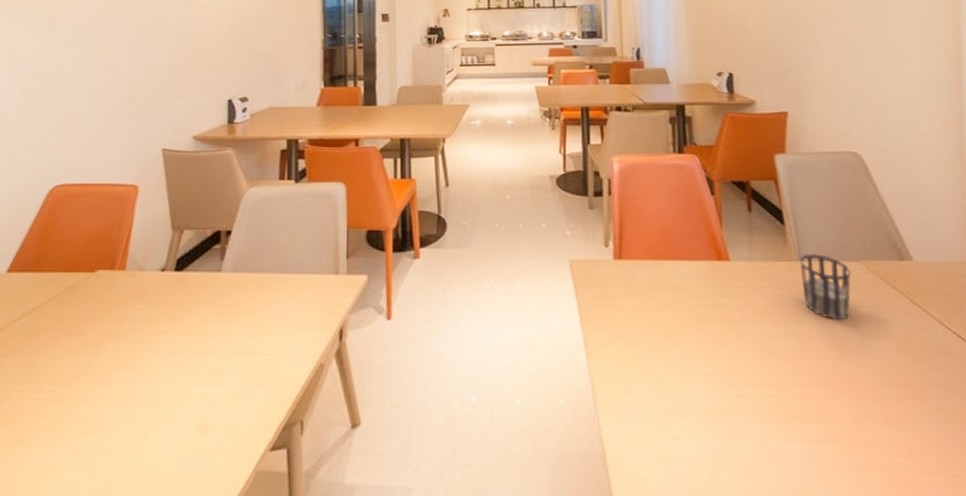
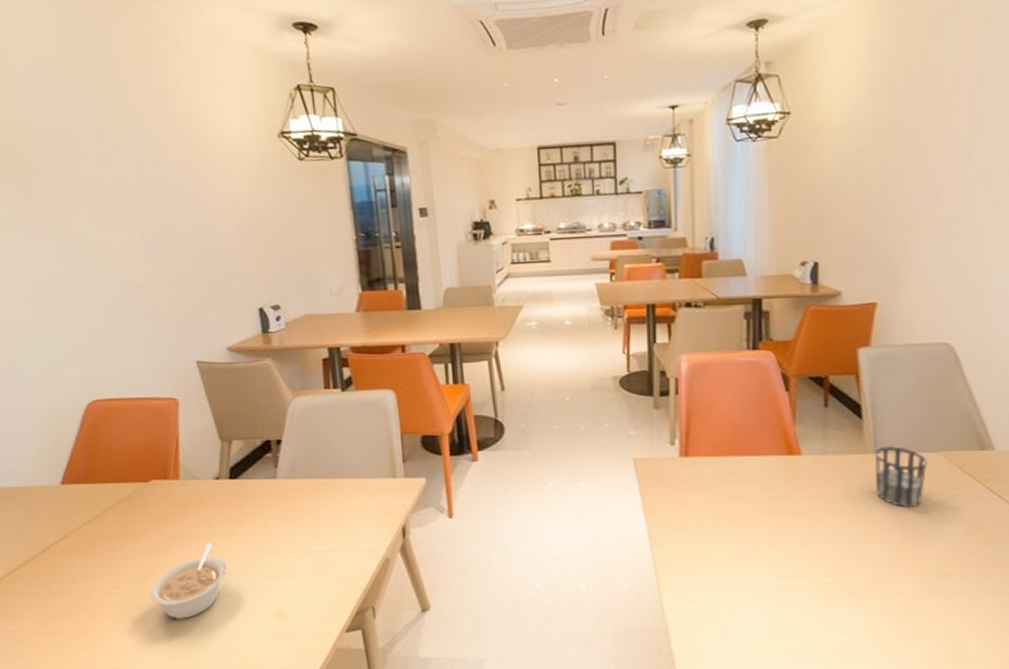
legume: none [71,341,157,431] -> present [149,543,227,619]

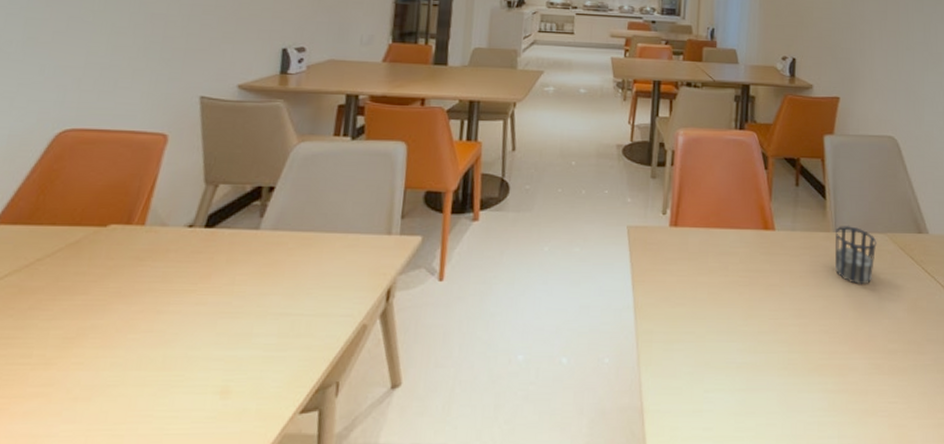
legume: present [149,543,227,619] -> none [66,302,175,397]

